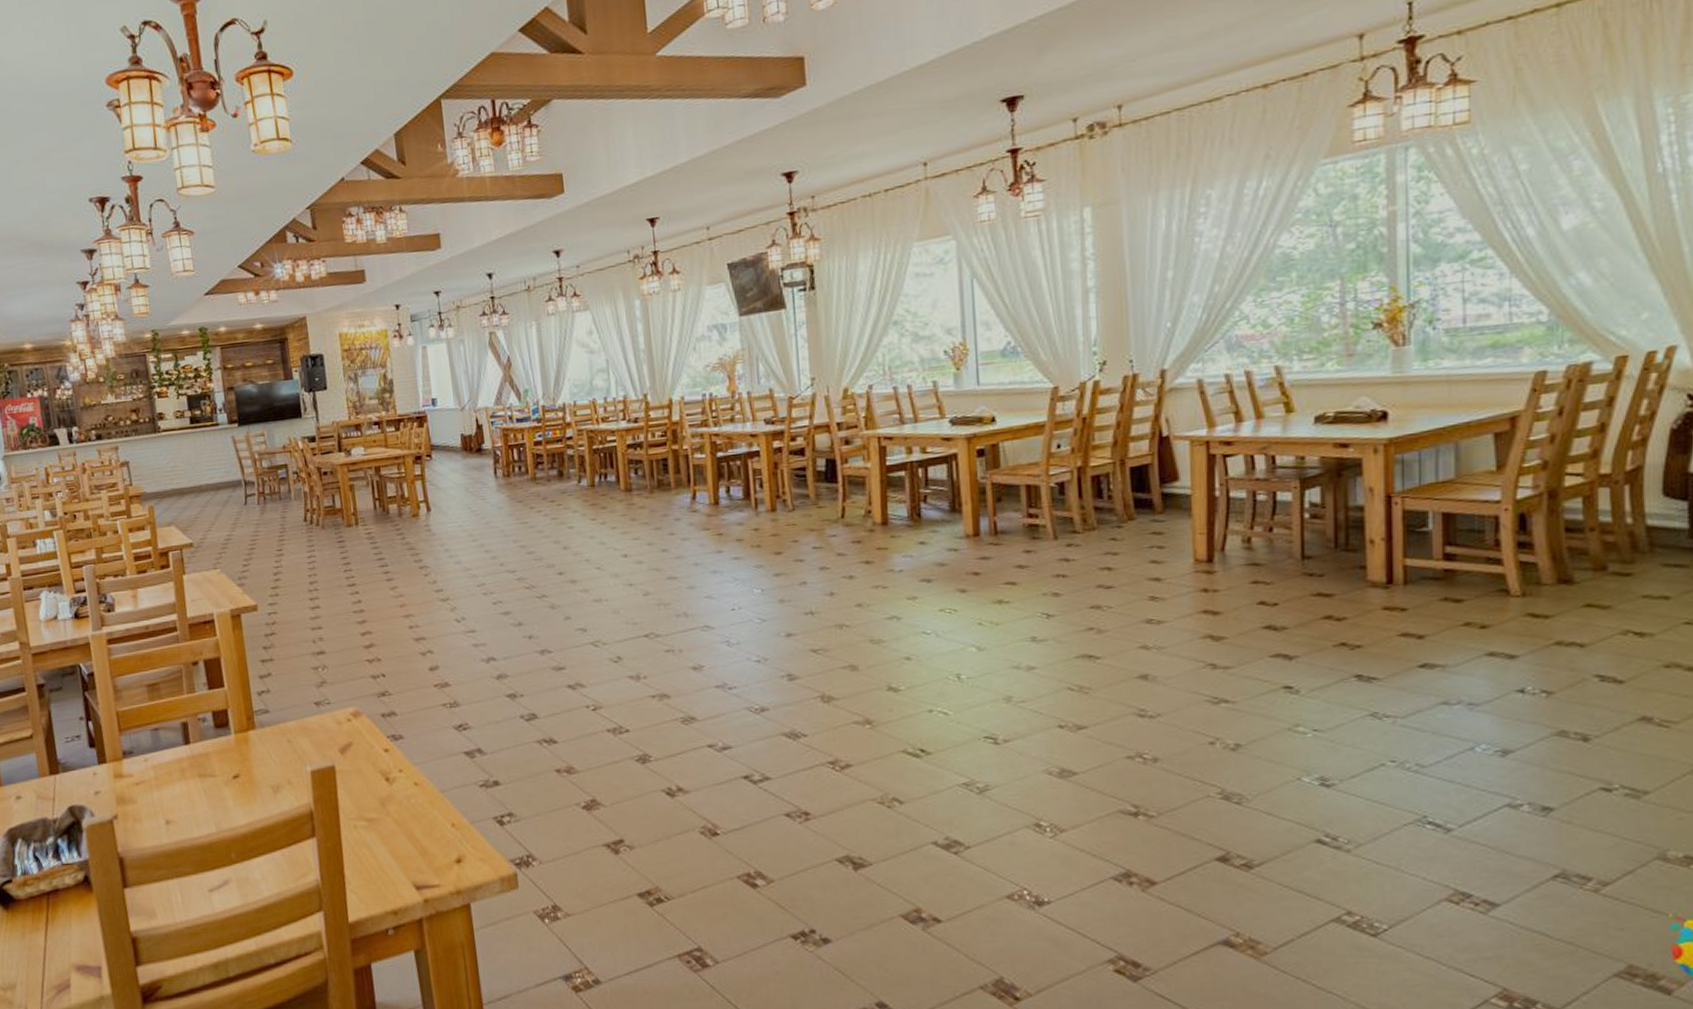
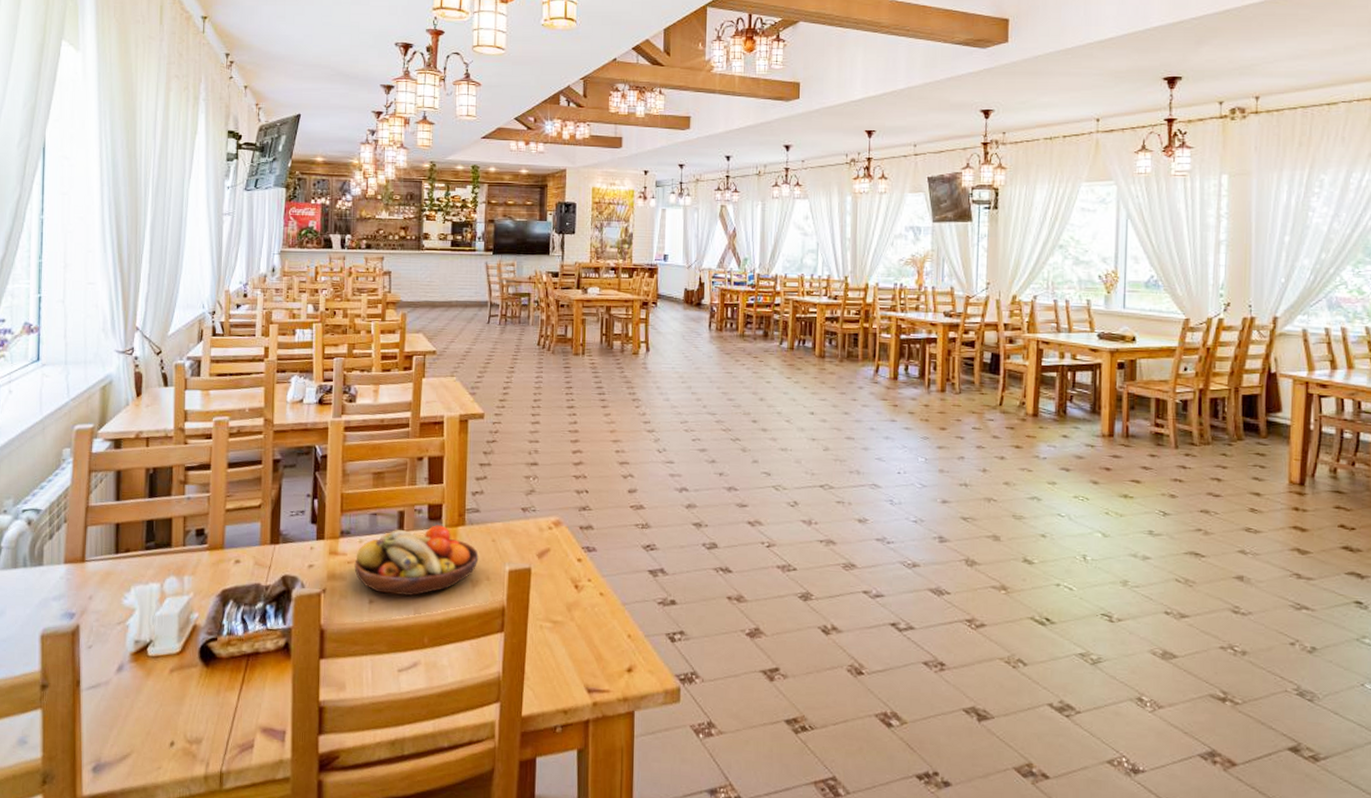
fruit bowl: none [143,732,276,813] -> present [354,525,479,597]

